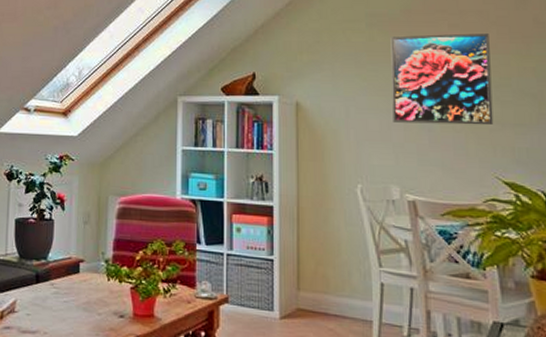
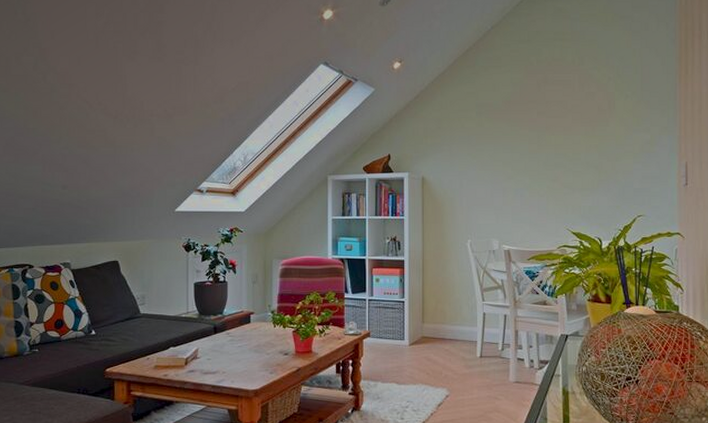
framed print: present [390,33,494,125] -> none [494,119,567,191]

